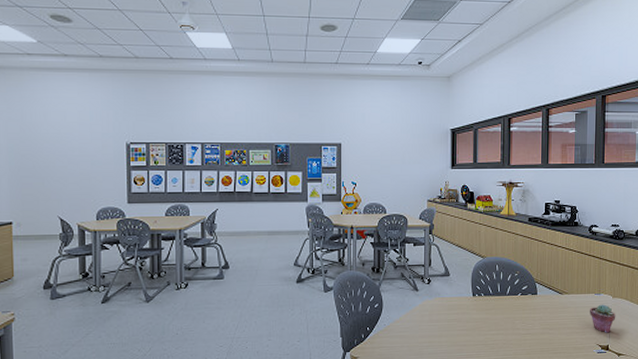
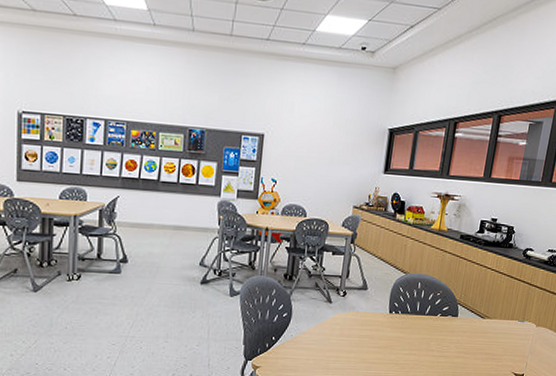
potted succulent: present [590,304,616,333] -> none [509,332,537,362]

